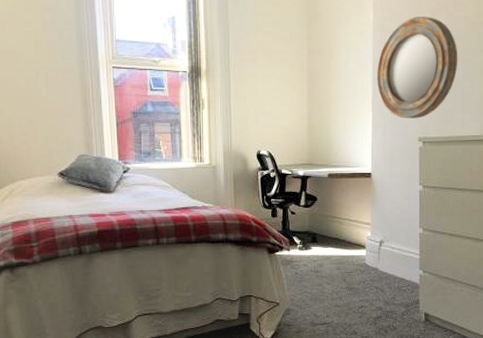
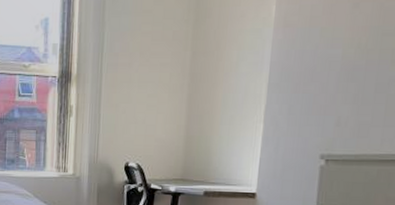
home mirror: present [376,17,458,119] -> none [272,9,385,132]

